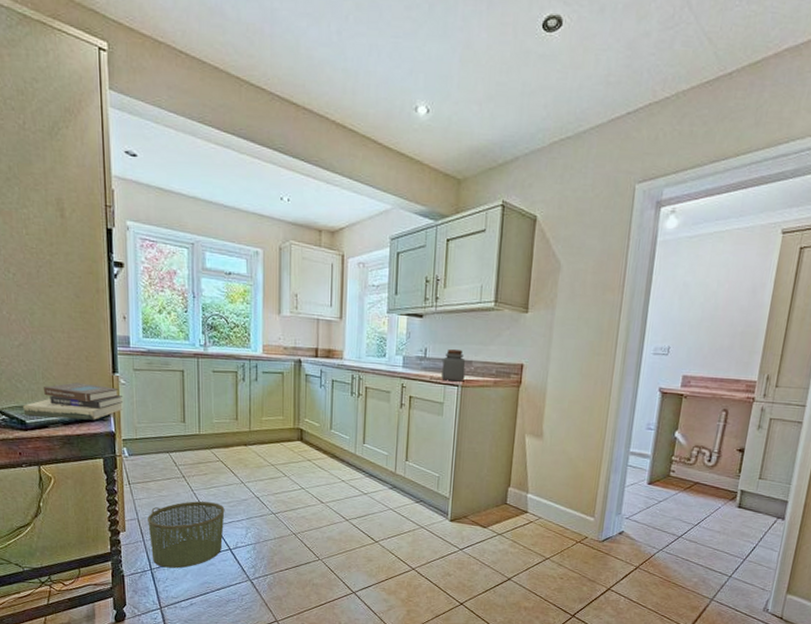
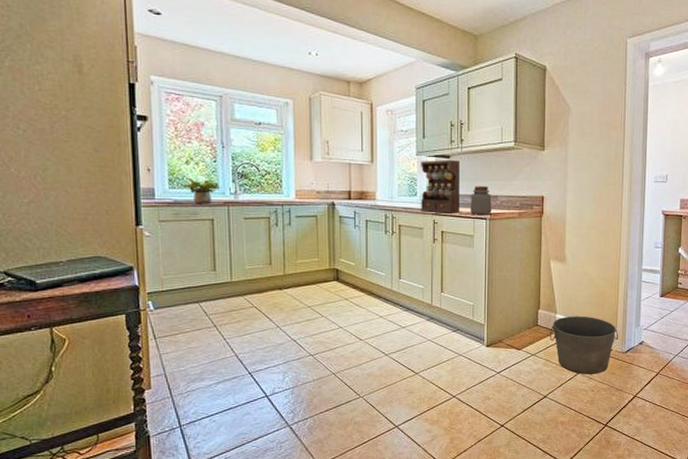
books: present [23,382,123,420] -> none [33,237,147,276]
basket: present [148,501,225,568] -> none [176,350,260,423]
potted plant: none [156,326,192,355] -> present [183,177,222,204]
spice rack: none [389,319,433,378] -> present [421,160,461,214]
pan: none [519,497,596,561] -> present [550,316,619,374]

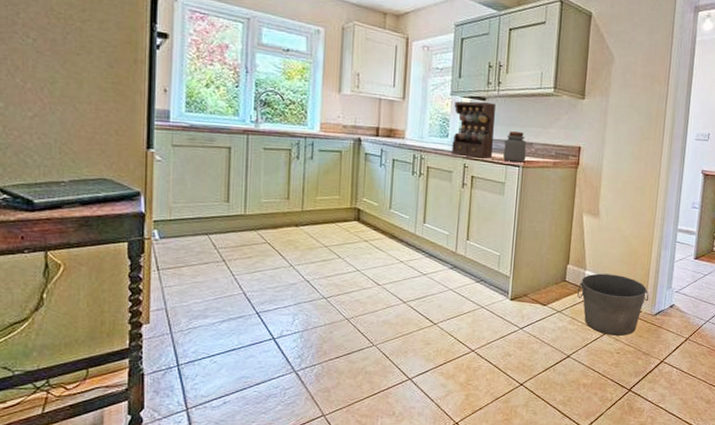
potted plant: present [183,177,222,204] -> none [201,101,243,131]

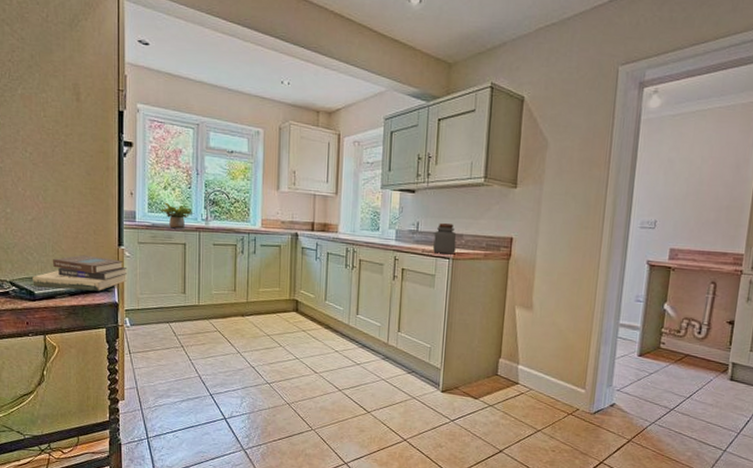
books: none [31,158,156,200] -> present [32,255,126,291]
potted plant: none [201,101,243,131] -> present [160,202,195,229]
spice rack: present [451,101,495,159] -> none [382,194,425,251]
pan: present [577,273,649,336] -> none [510,368,587,434]

